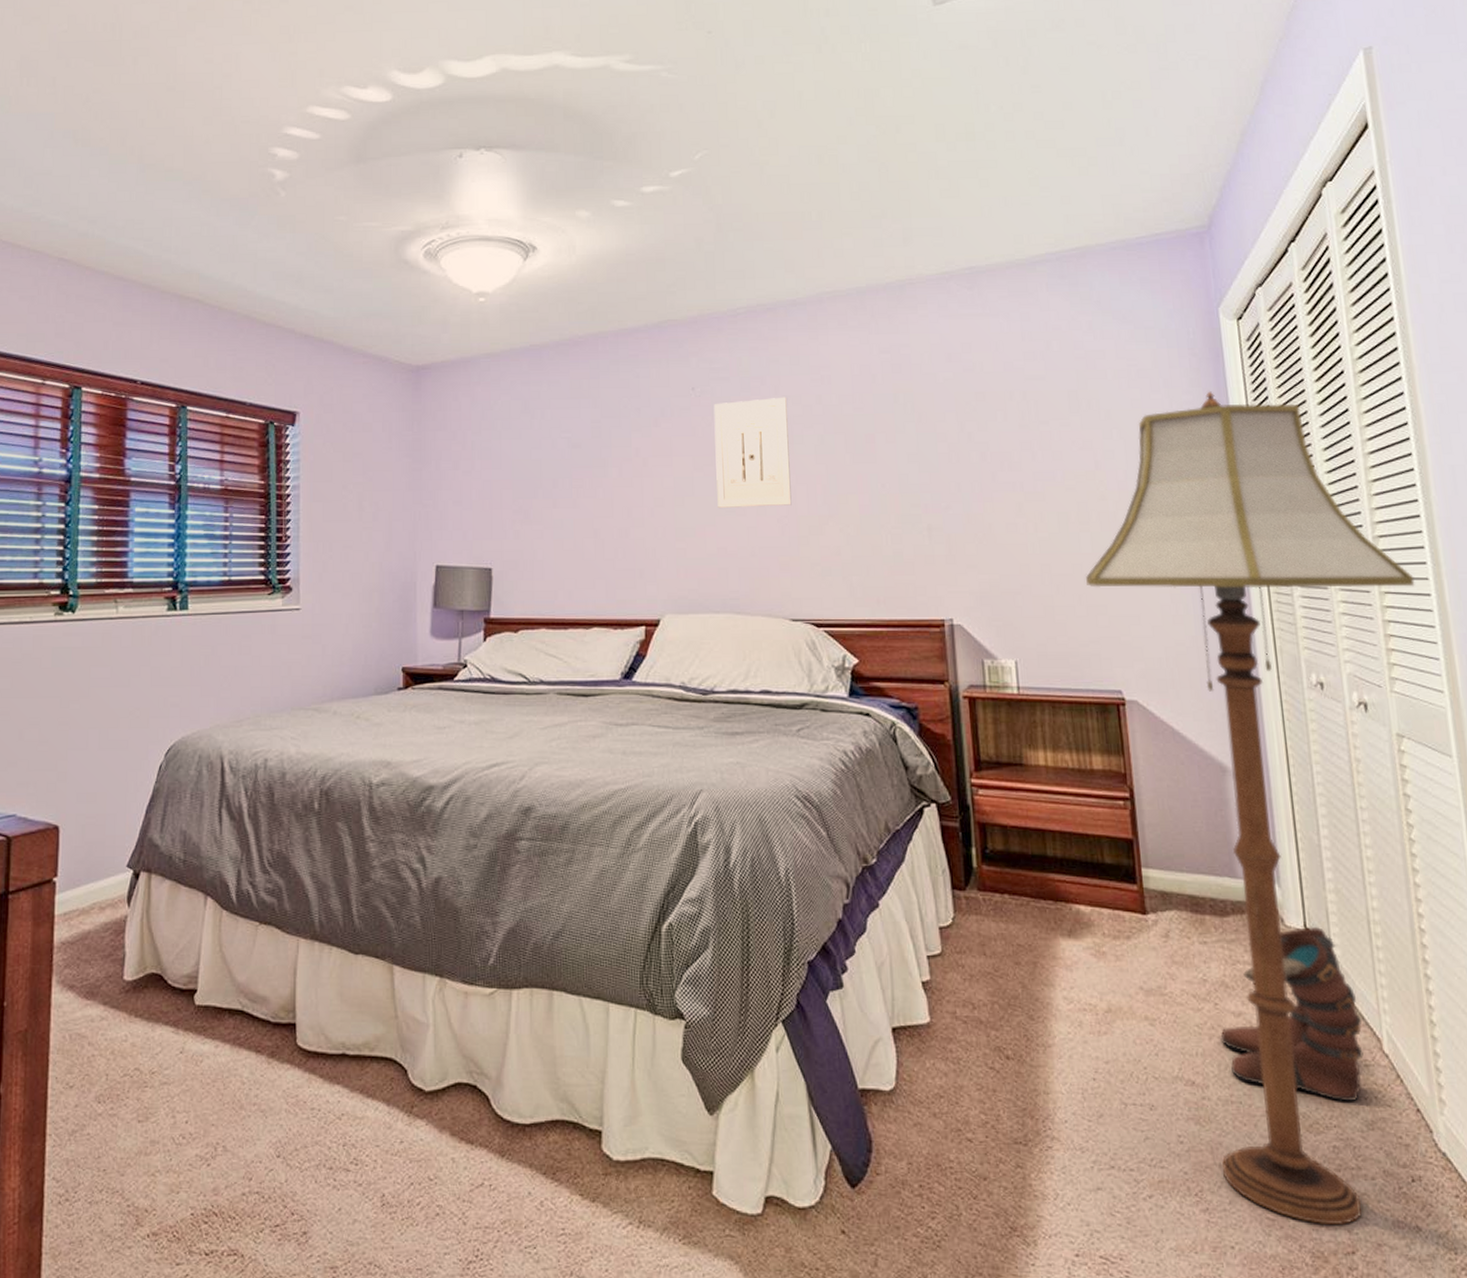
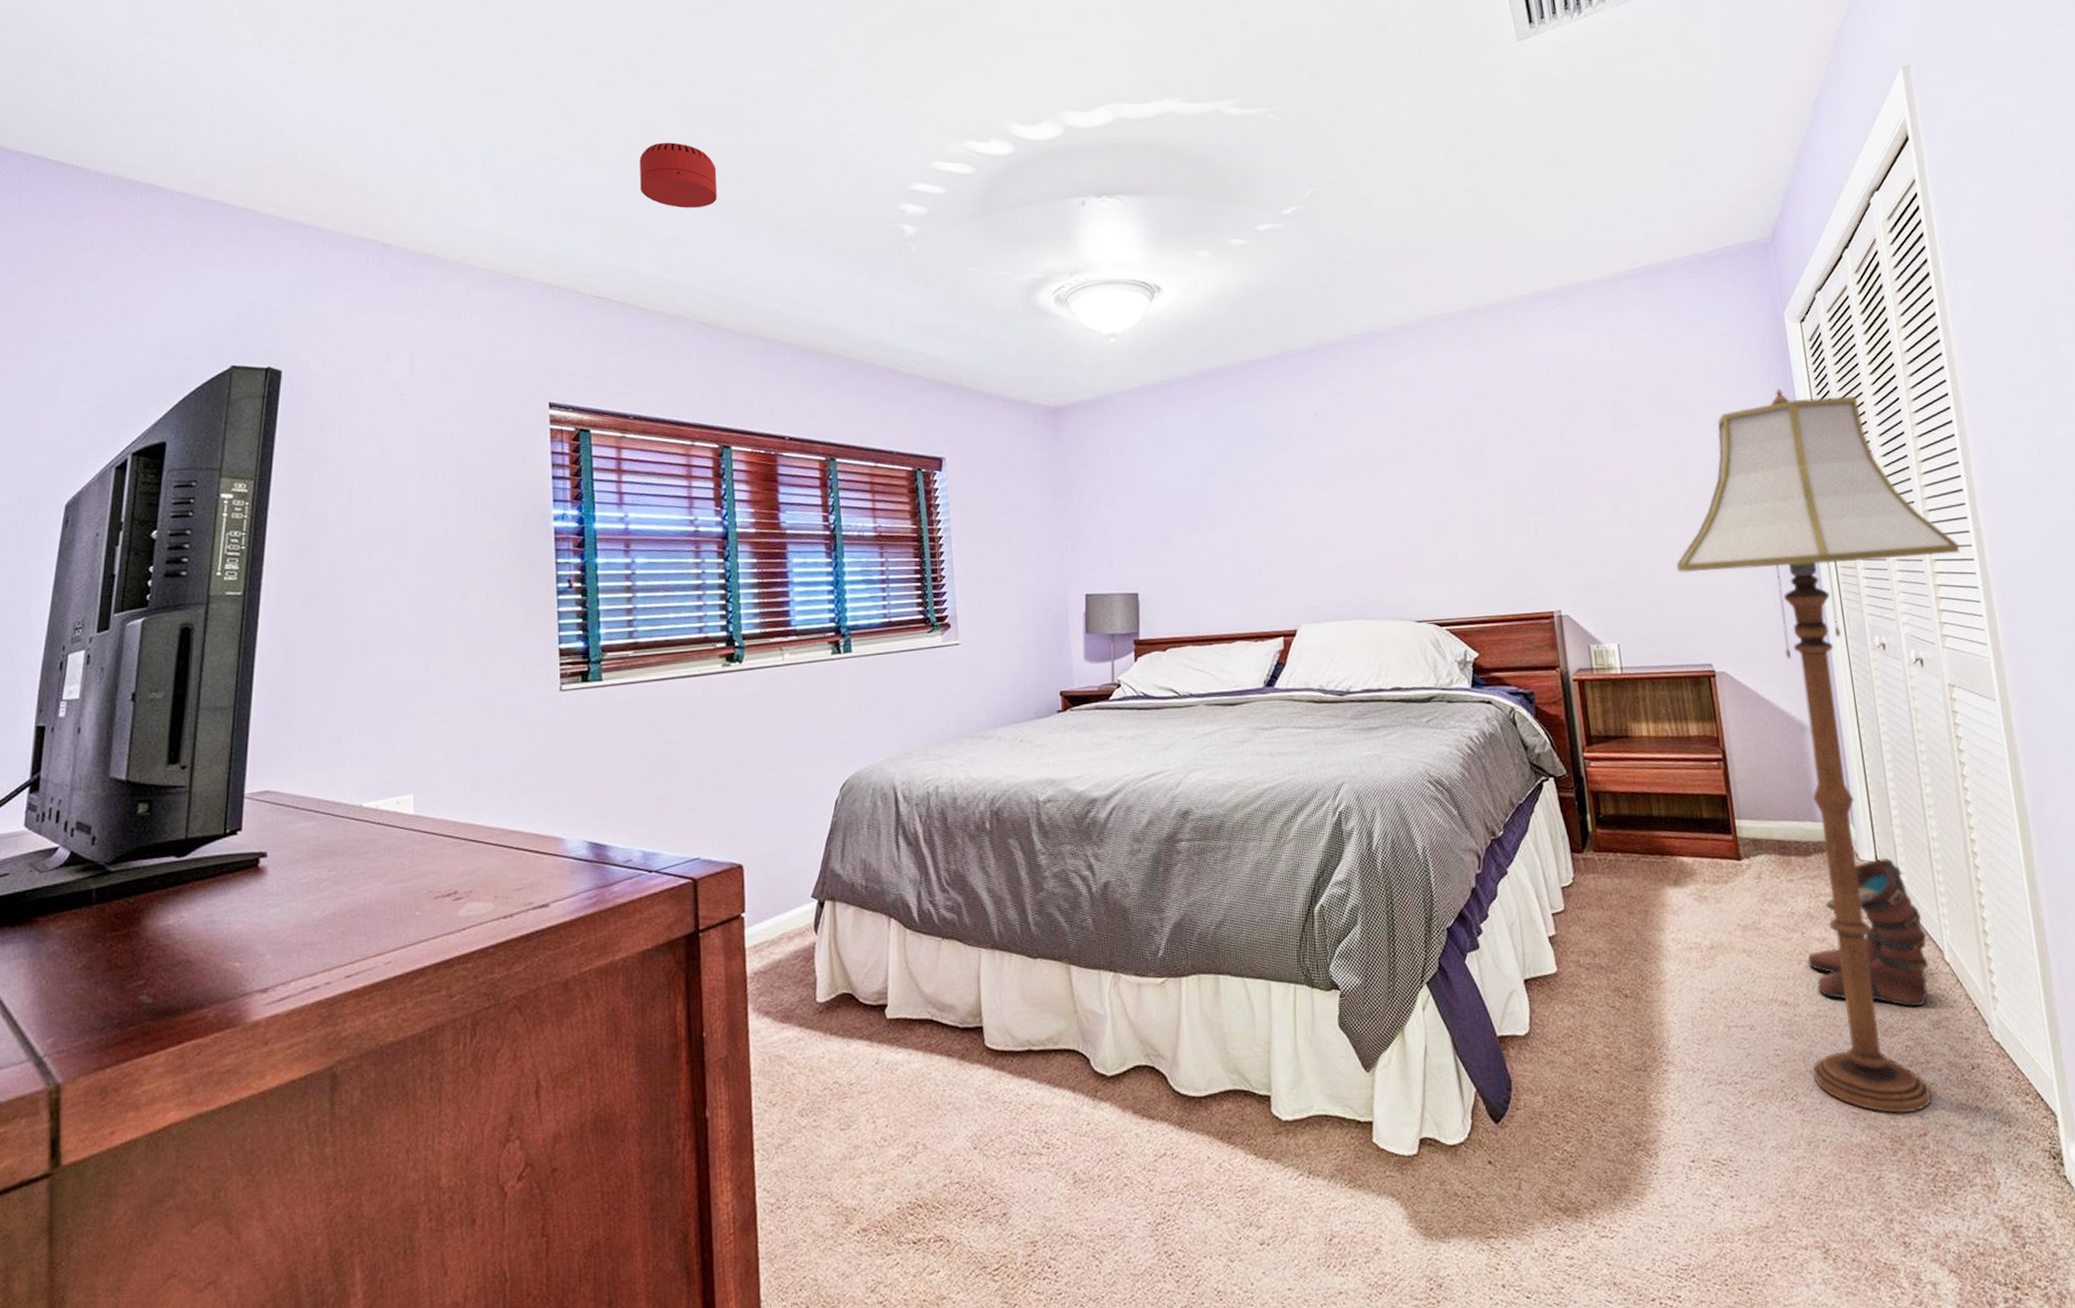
smoke detector: none [13,75,90,143] -> present [639,142,718,209]
wall art: present [713,397,792,508] -> none [1335,416,1411,523]

